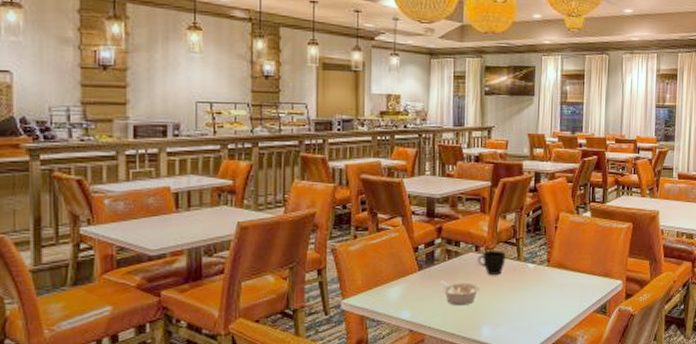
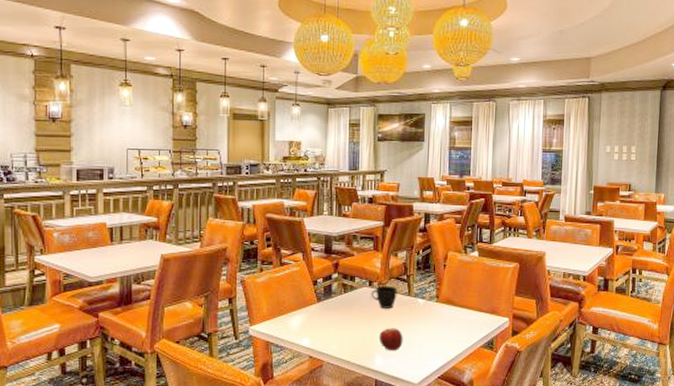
legume: present [440,280,480,305] -> none [337,312,373,335]
fruit: none [486,295,512,321] -> present [379,328,403,351]

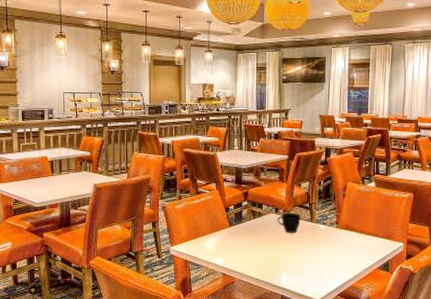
fruit: present [379,328,403,351] -> none [284,250,306,271]

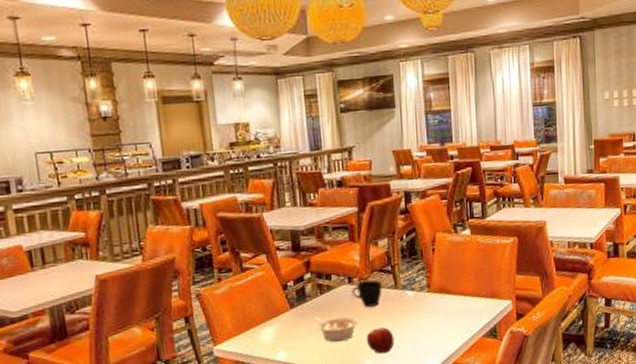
legume: none [247,235,279,256] -> present [314,317,357,342]
fruit: none [284,250,306,271] -> present [366,327,395,354]

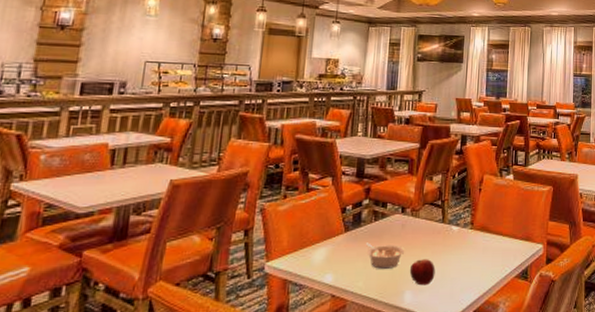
cup: present [352,279,382,307] -> none [403,211,431,237]

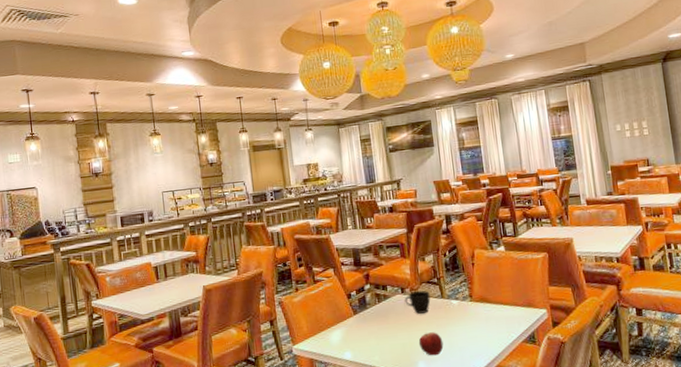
legume: present [365,242,404,269] -> none [374,322,411,344]
cup: none [403,211,431,237] -> present [404,290,431,314]

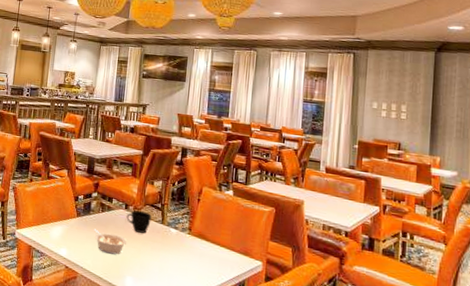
legume: none [374,322,411,344] -> present [93,229,126,255]
fruit: present [418,332,444,356] -> none [130,252,154,276]

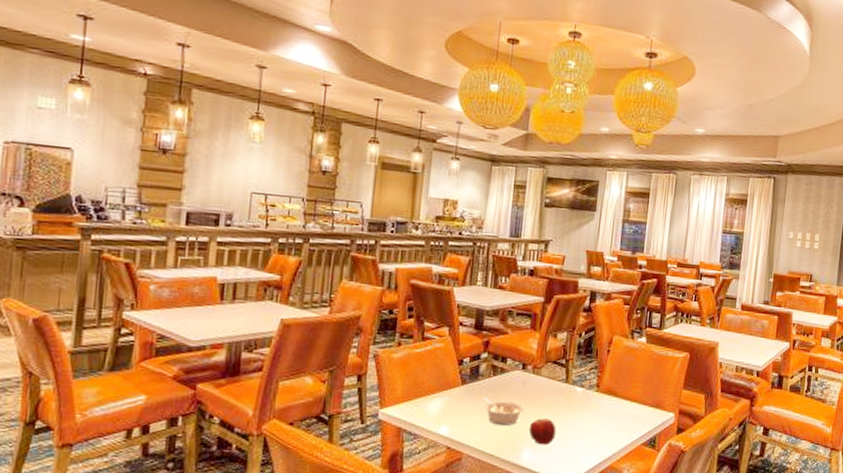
cup: present [126,210,152,234] -> none [524,369,554,396]
fruit: none [130,252,154,276] -> present [528,418,557,445]

